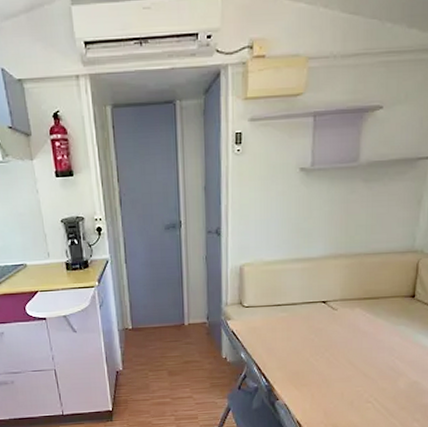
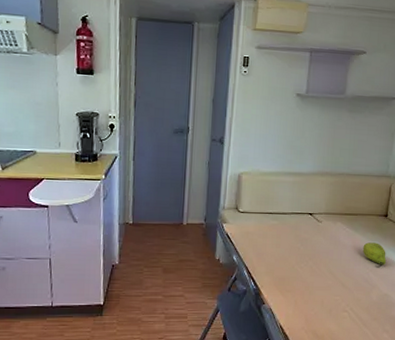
fruit: none [387,327,415,354] -> present [363,242,387,268]

